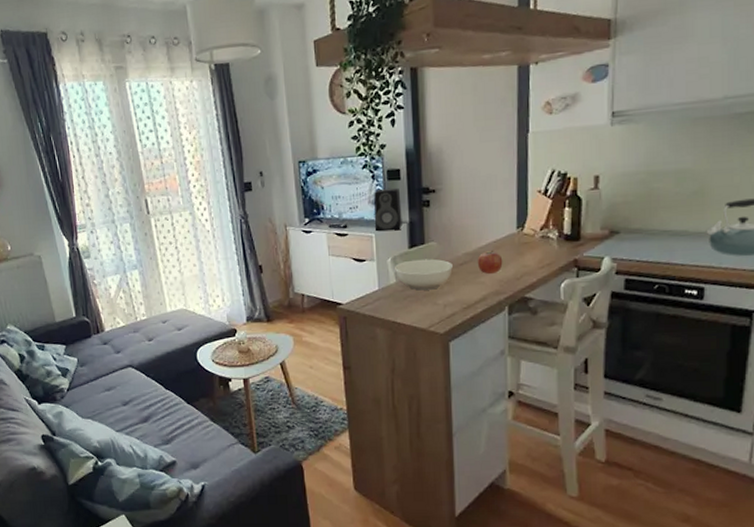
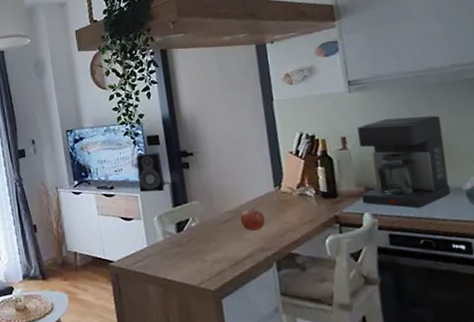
bowl: present [395,258,454,291] -> none [161,217,218,248]
coffee maker: none [604,153,701,253] -> present [357,115,452,209]

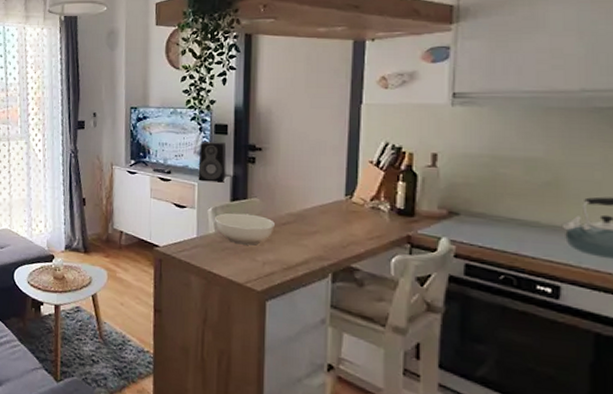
bowl: none [161,217,218,248] -> present [215,212,276,245]
fruit: present [239,207,266,232] -> none [300,213,328,239]
coffee maker: present [357,115,452,209] -> none [442,140,555,242]

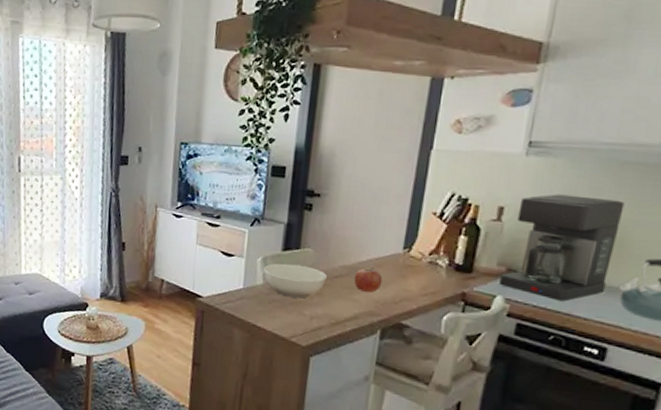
speaker: present [198,141,227,183] -> none [249,184,282,230]
fruit: none [300,213,328,239] -> present [353,267,383,294]
coffee maker: none [442,140,555,242] -> present [499,194,625,302]

